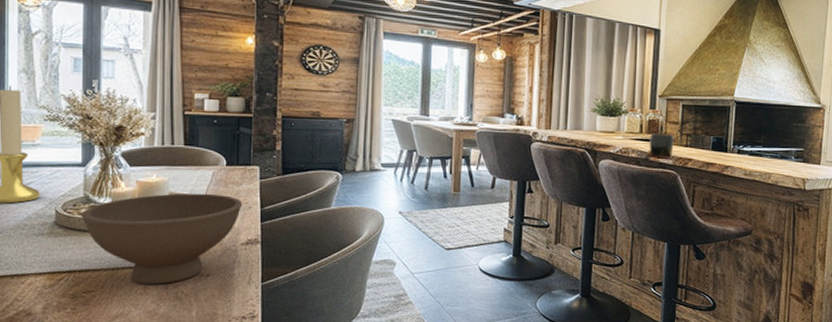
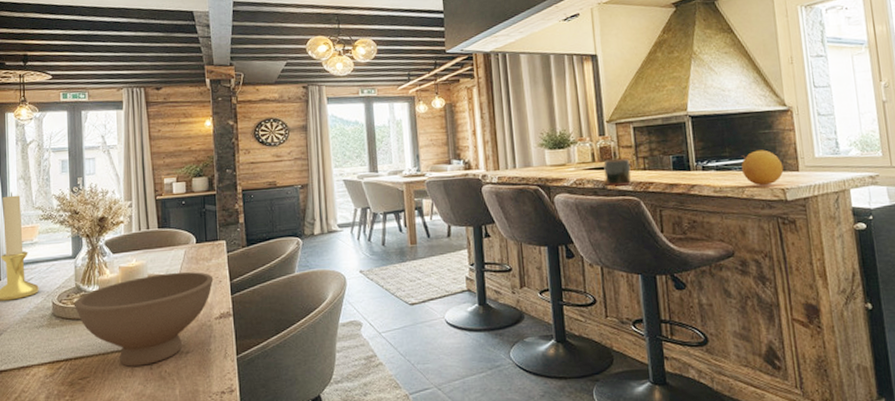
fruit: none [772,141,808,175] -> present [741,150,784,186]

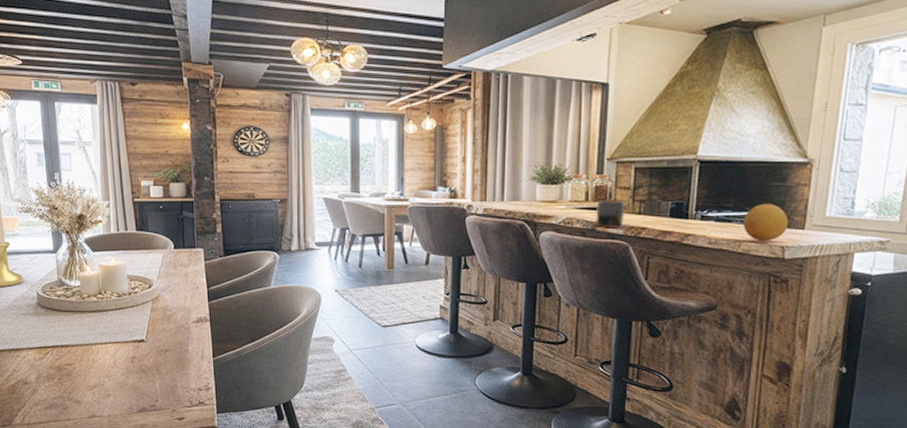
bowl: present [75,271,214,367] -> none [58,275,191,359]

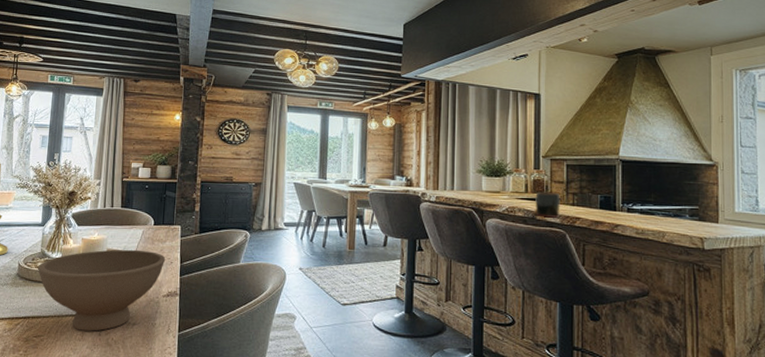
bowl: none [58,275,191,359] -> present [38,249,166,332]
fruit: present [743,203,789,242] -> none [665,199,704,233]

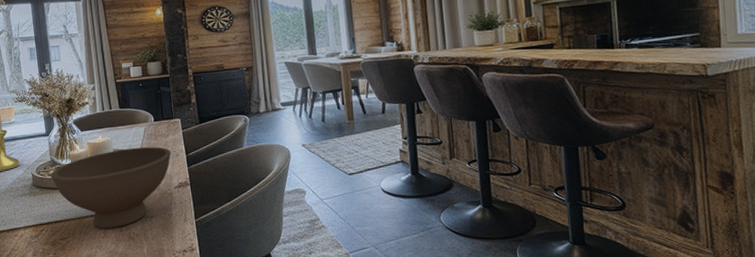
mug: present [535,191,560,218] -> none [530,38,557,65]

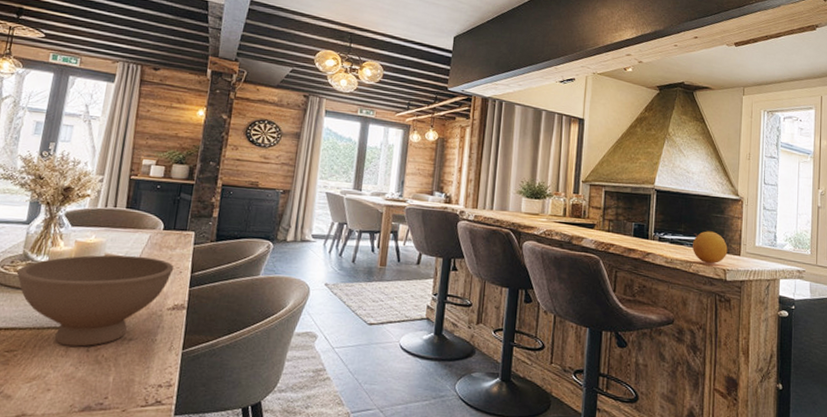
fruit: none [664,27,706,62] -> present [693,231,728,264]

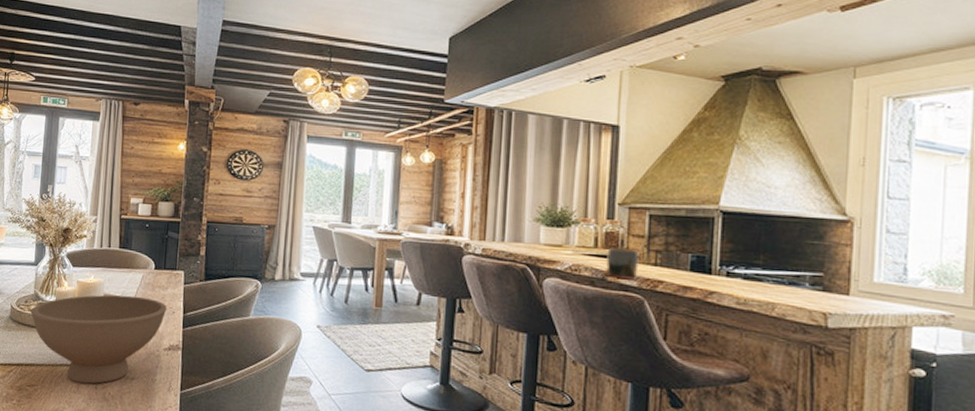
mug: none [572,216,597,243] -> present [606,247,639,280]
fruit: present [693,231,728,264] -> none [776,263,830,307]

